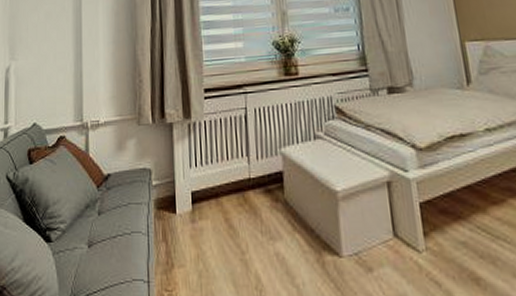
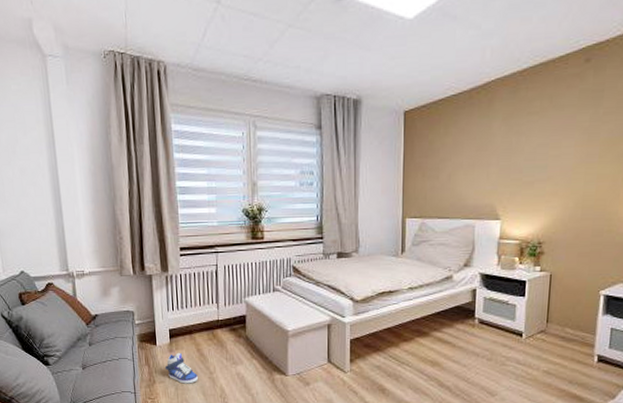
sneaker: none [185,223,228,269] -> present [164,352,199,384]

